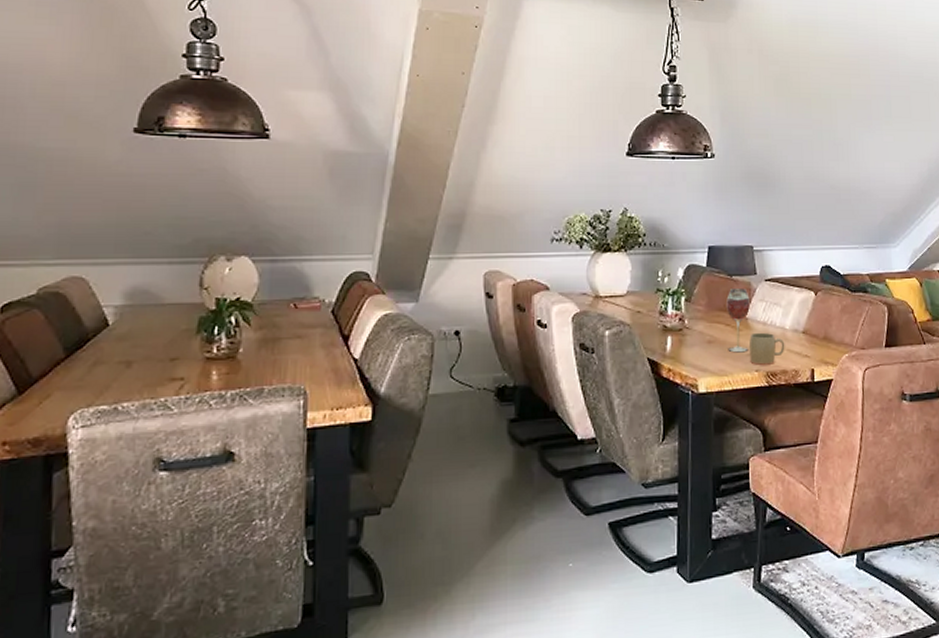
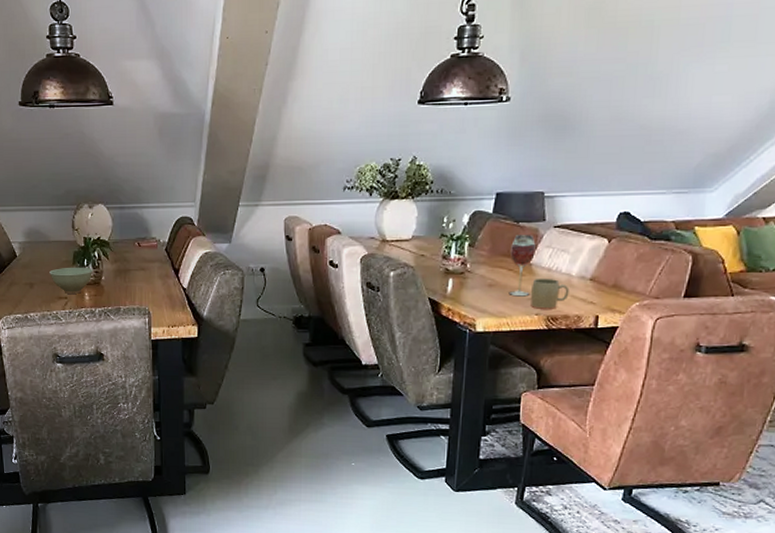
bowl: none [159,336,227,373] -> present [49,267,93,294]

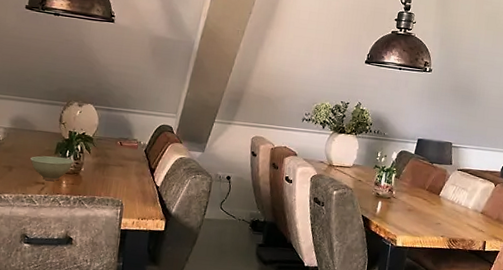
wineglass: present [508,235,536,297] -> none [422,173,444,222]
mug: present [530,278,570,309] -> none [438,208,466,233]

